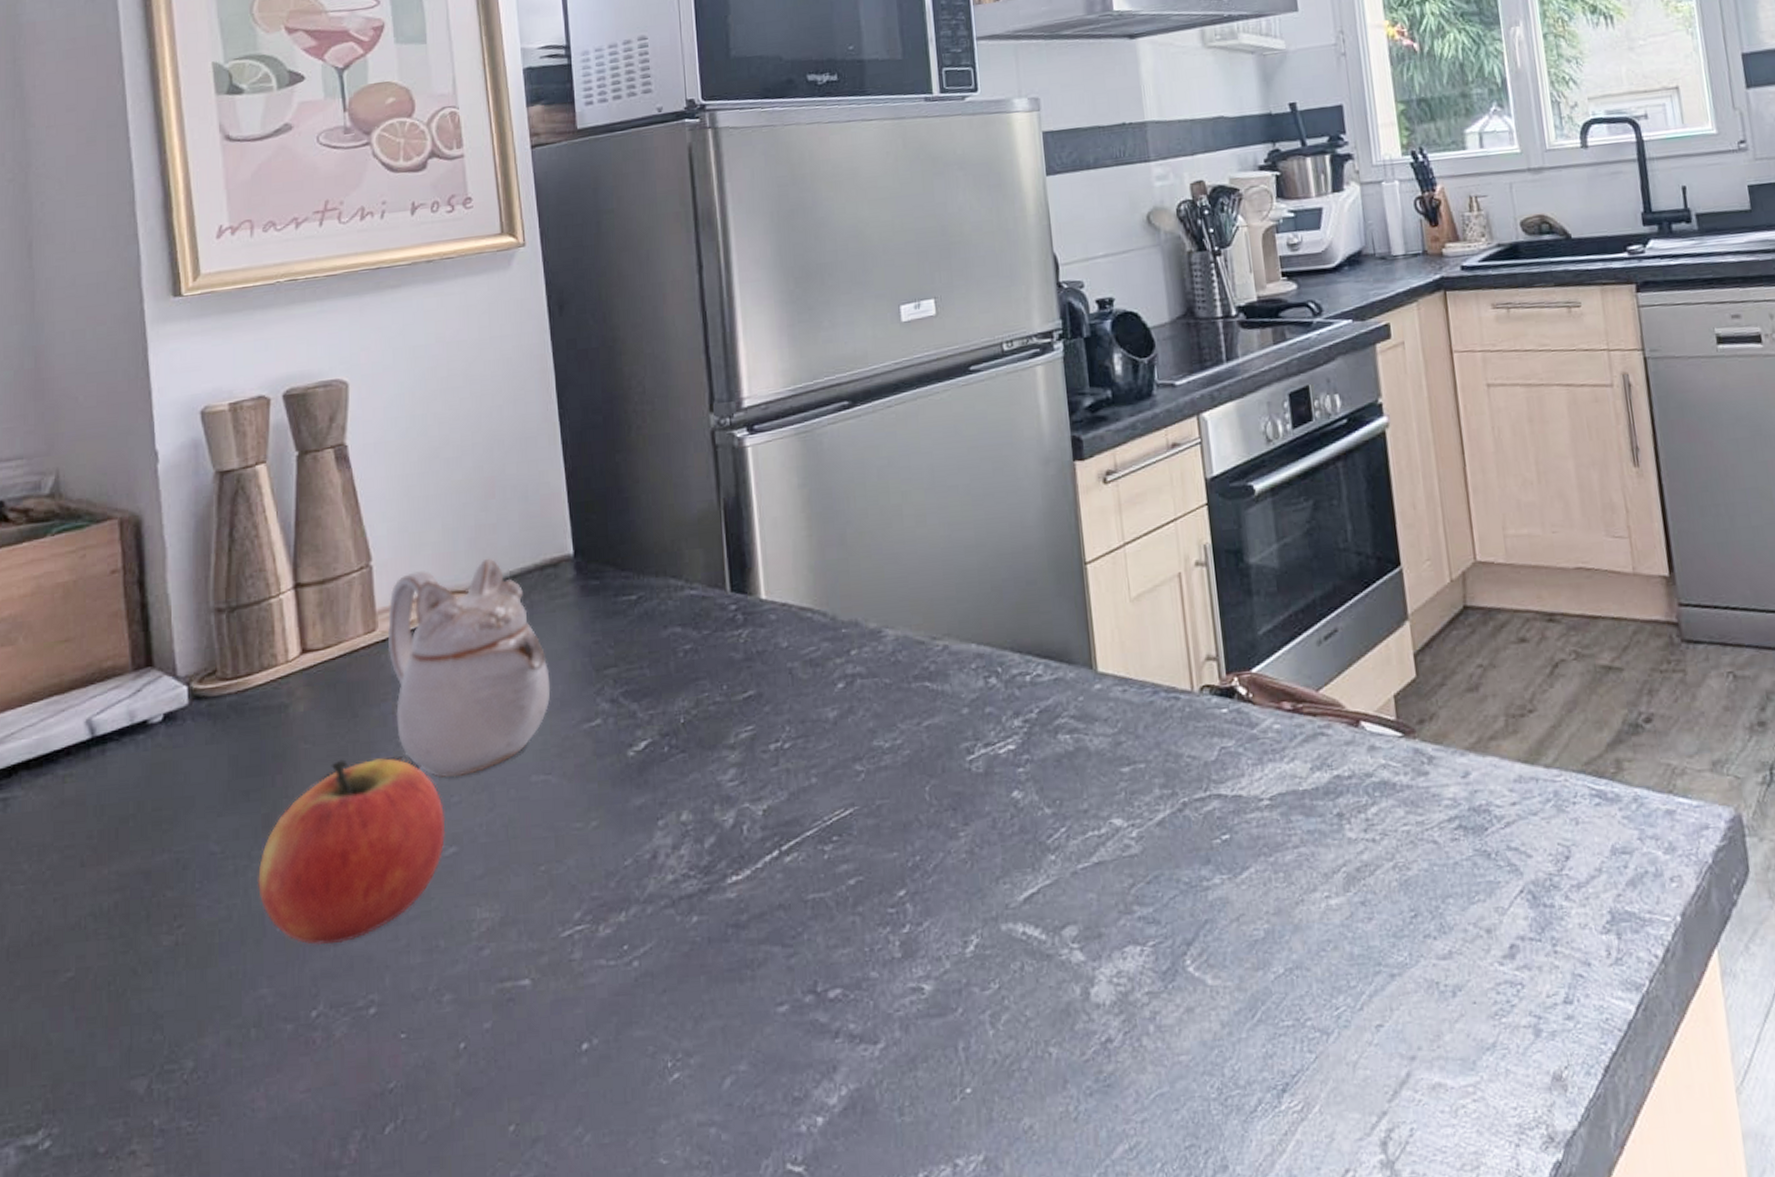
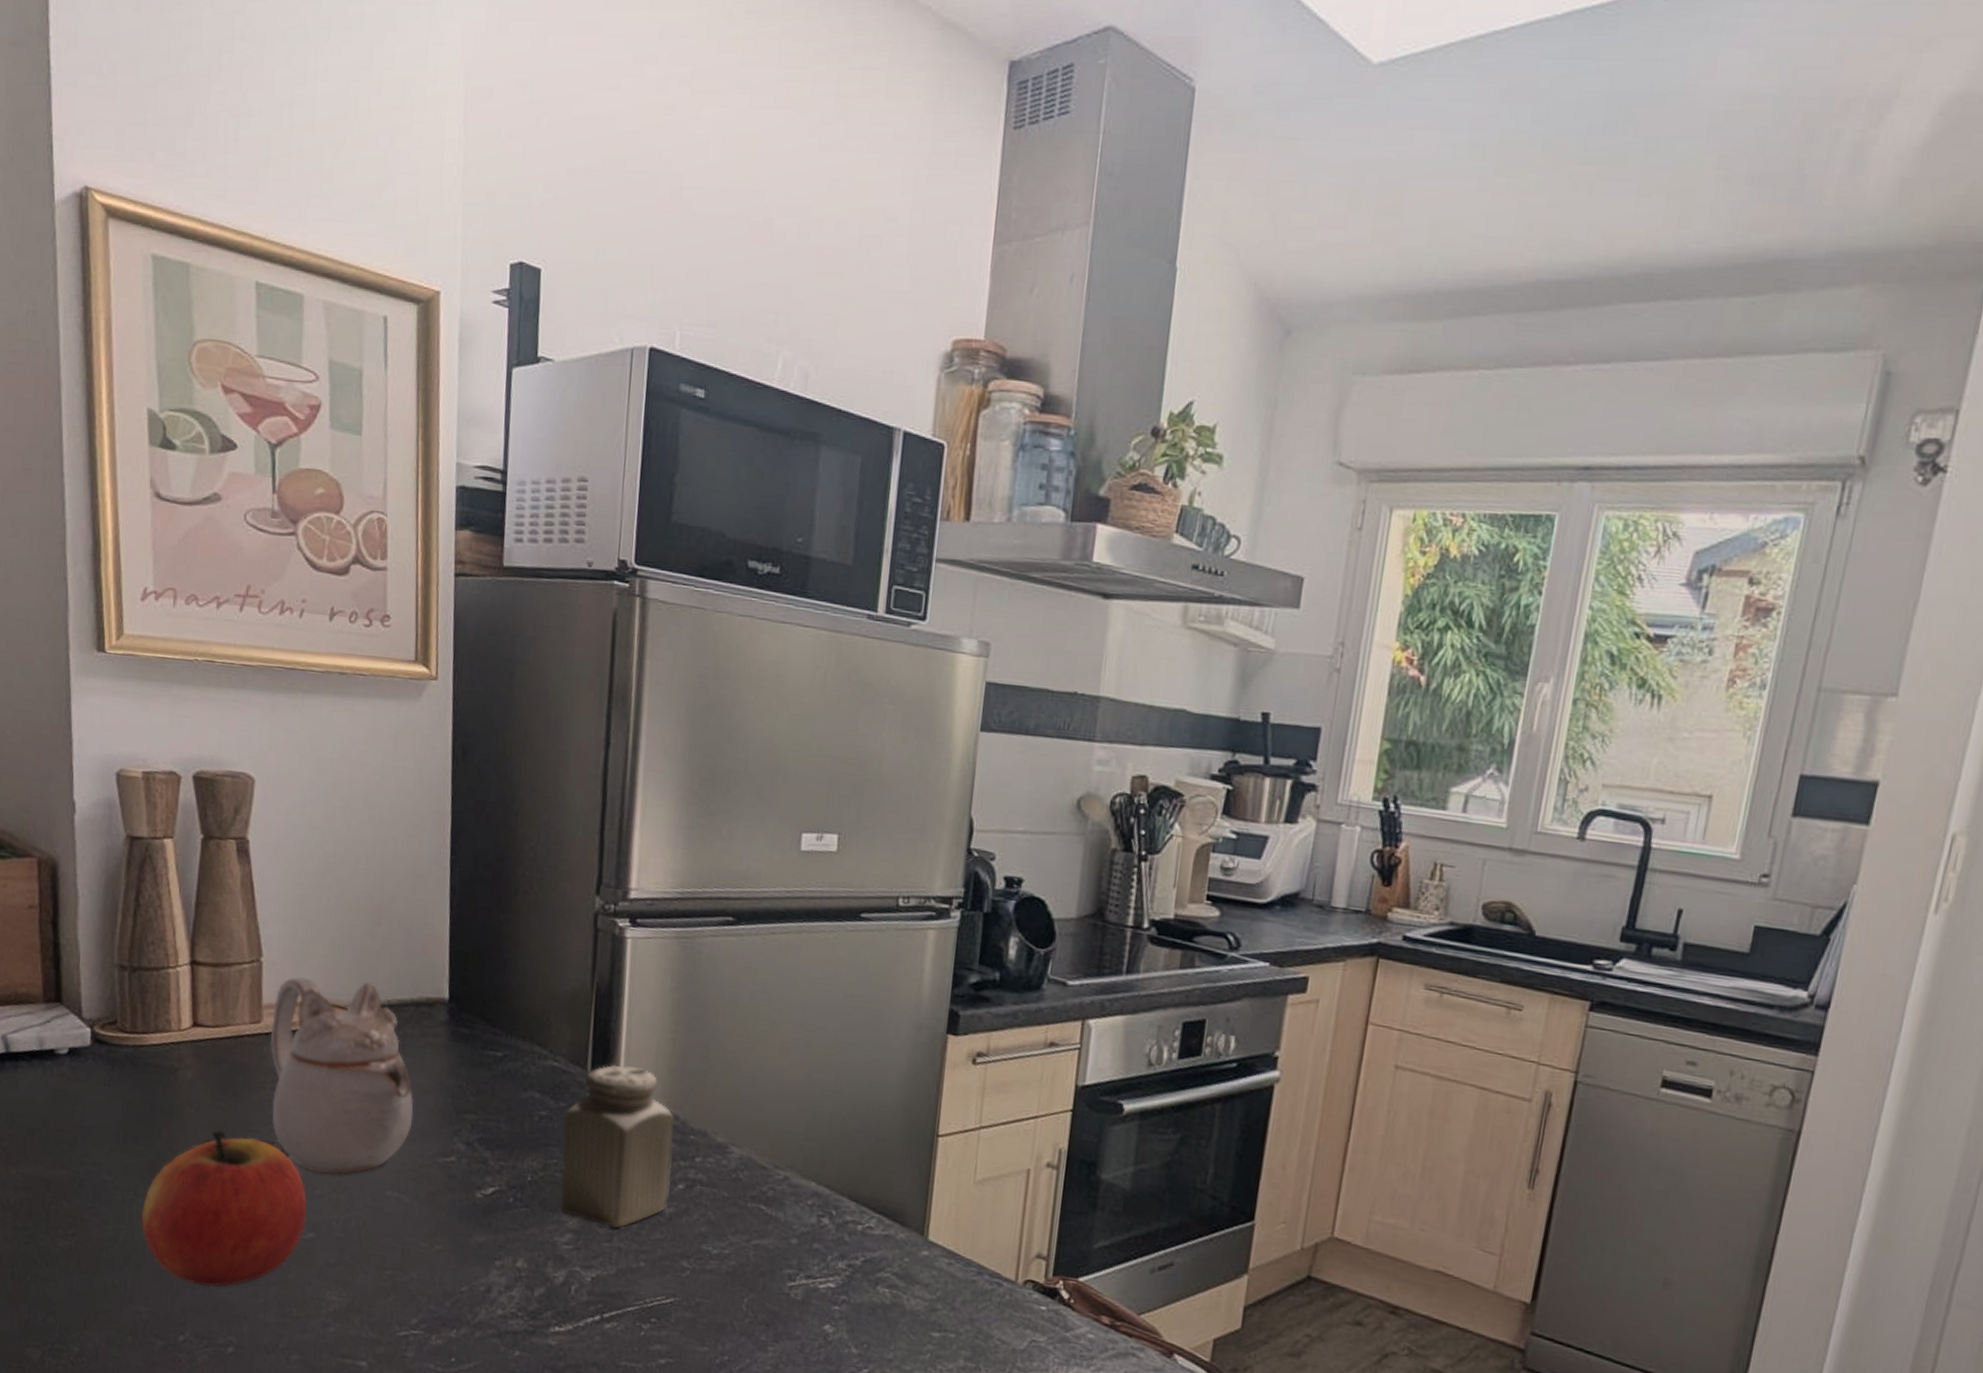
salt shaker: none [709,572,830,750] -> present [560,1064,675,1229]

